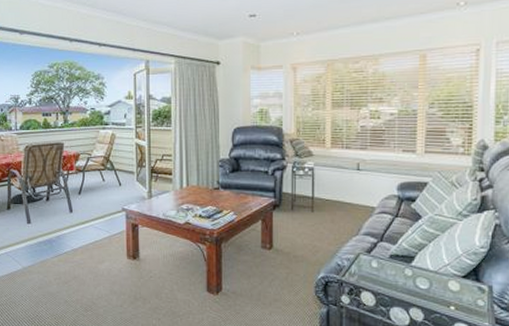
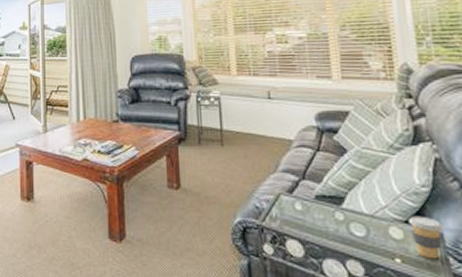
coffee cup: none [465,272,494,307] -> present [407,215,444,259]

